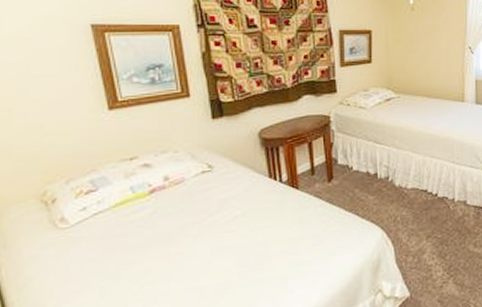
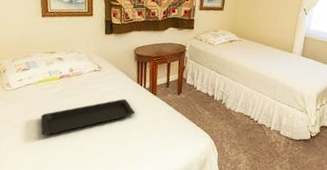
serving tray: none [125,203,272,283] -> present [40,99,135,135]

